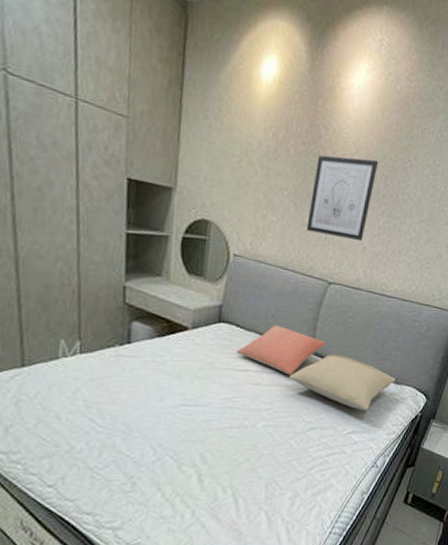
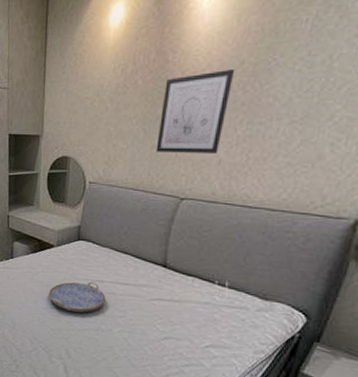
serving tray: none [180,371,250,409] -> present [49,282,106,313]
pillow: present [236,324,327,375] -> none [93,240,180,287]
pillow: present [289,353,396,411] -> none [142,267,263,326]

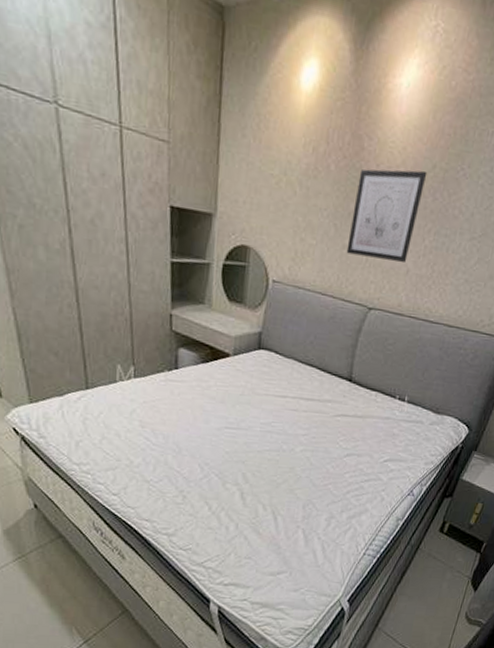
serving tray: present [49,282,106,313] -> none [223,397,289,432]

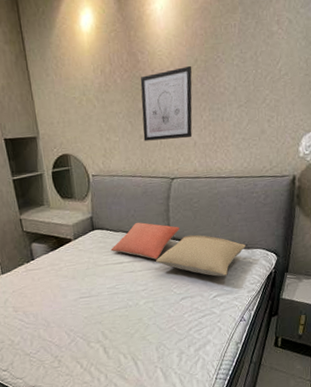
pillow: none [275,351,365,402] -> present [111,222,180,260]
pillow: none [326,381,436,440] -> present [156,234,246,277]

